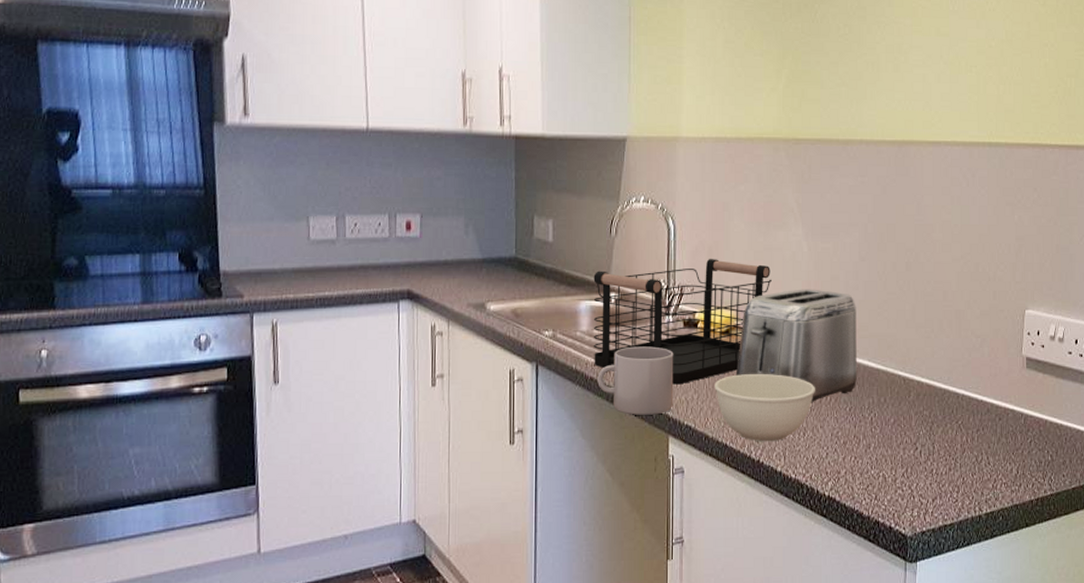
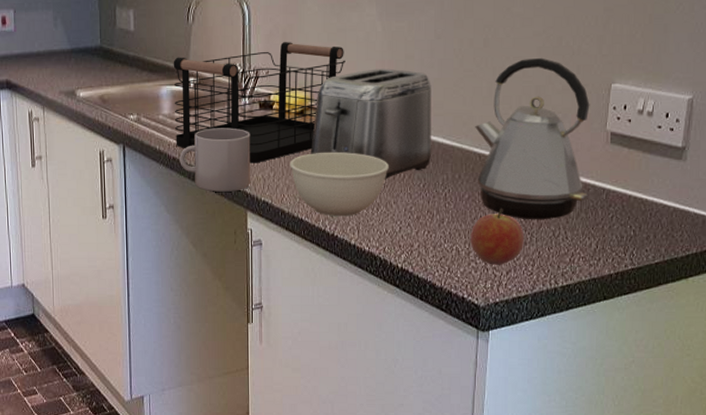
fruit: none [896,432,949,492] -> present [470,208,525,265]
kettle: none [899,282,1008,445] -> present [475,57,590,220]

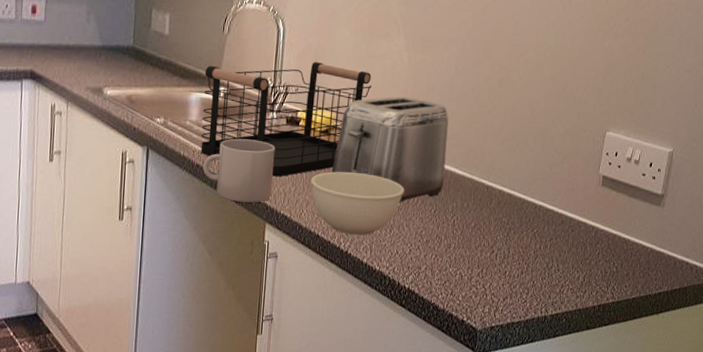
fruit: present [470,208,525,265] -> none [473,238,522,292]
kettle: present [475,57,590,220] -> none [483,101,587,252]

